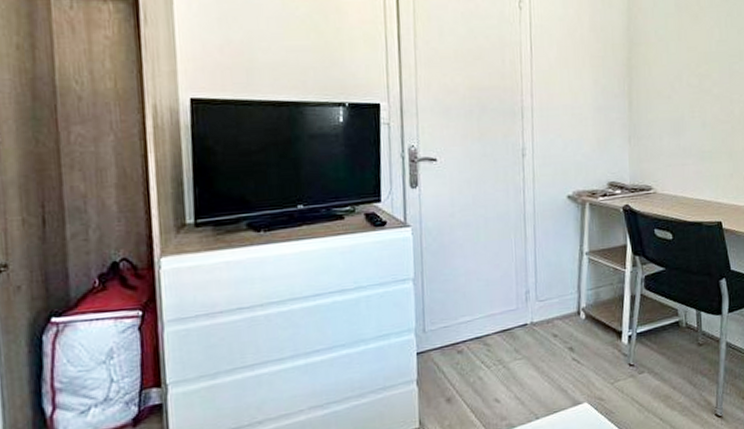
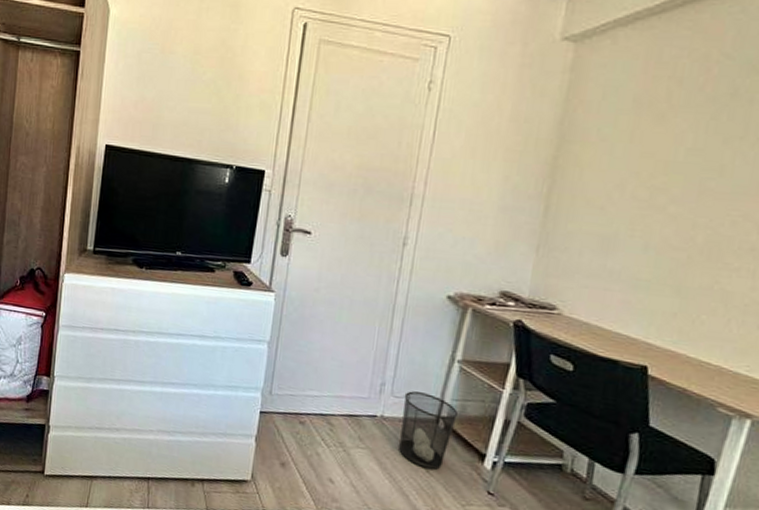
waste bin: none [547,290,595,361] -> present [399,391,459,470]

